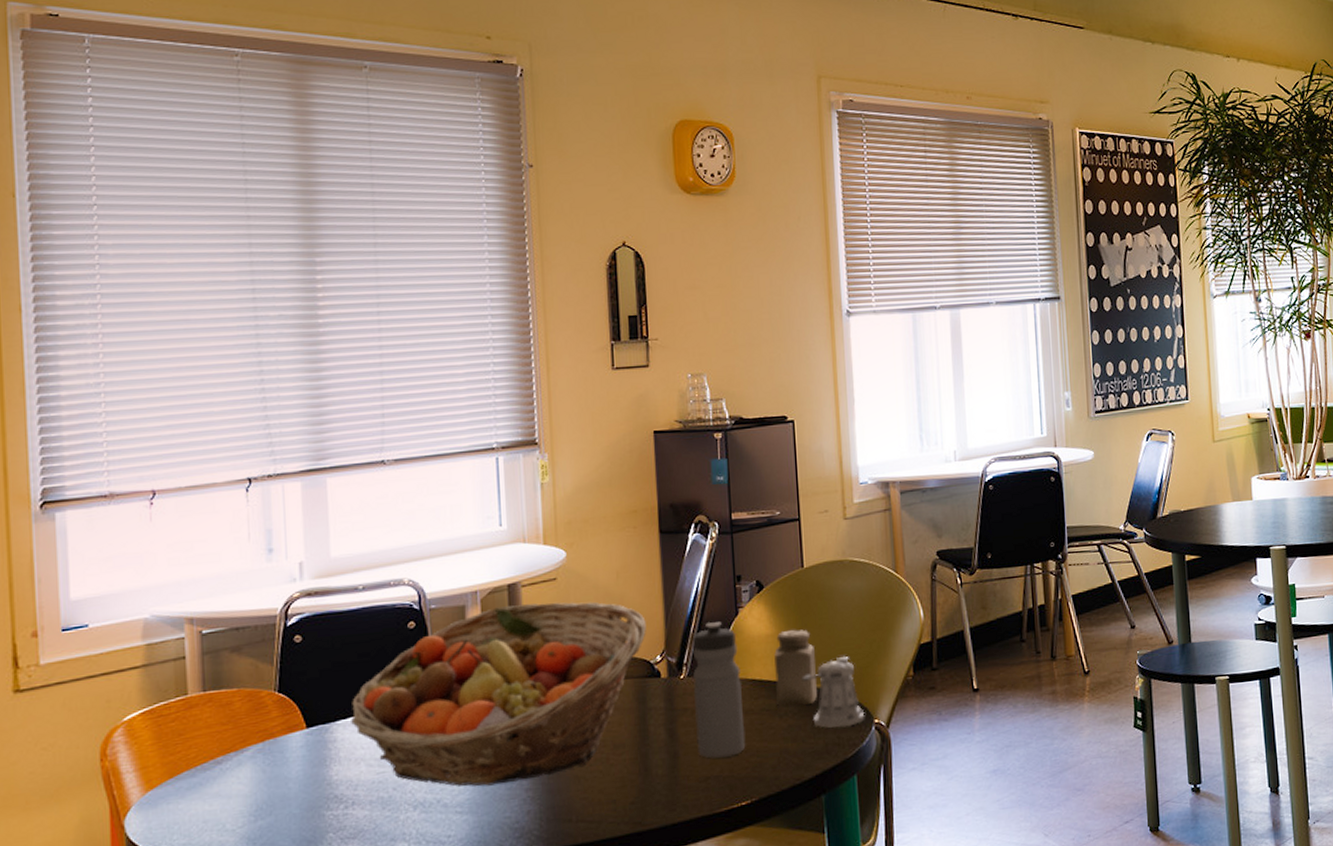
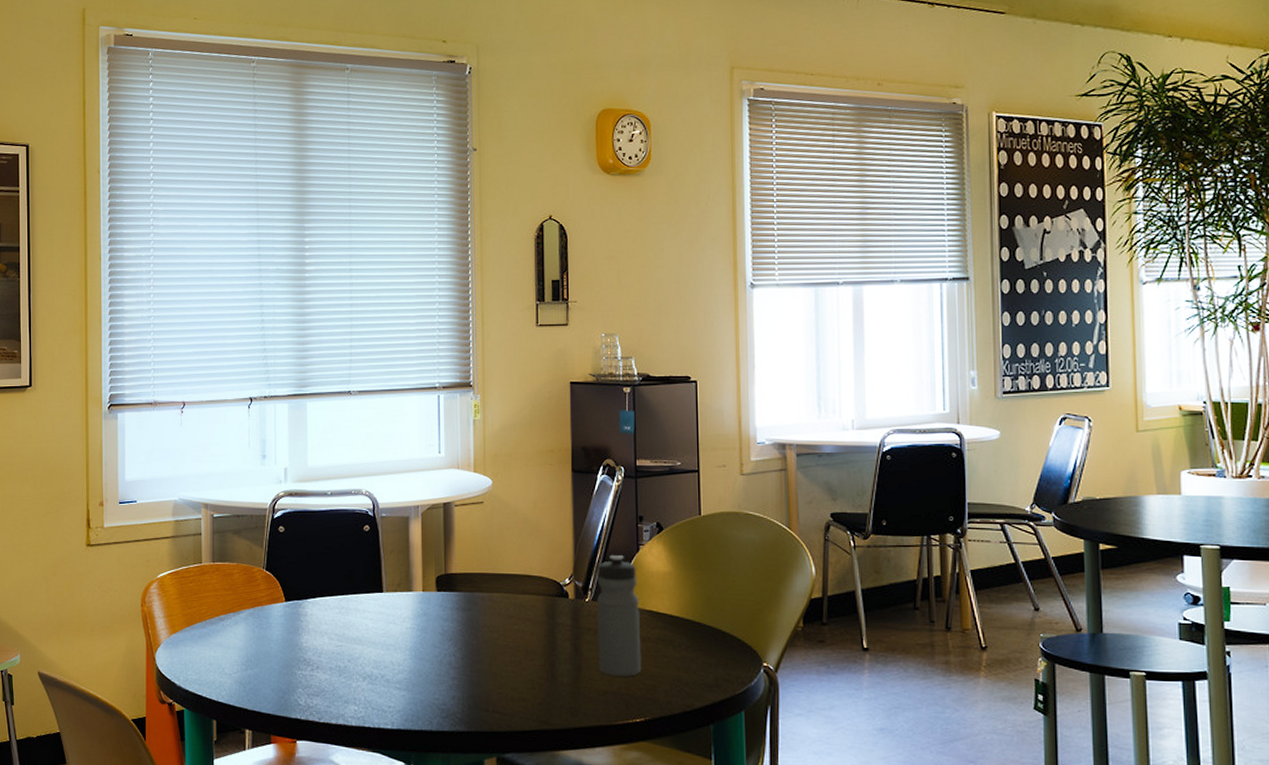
fruit basket: present [351,602,647,786] -> none [318,521,558,670]
salt shaker: present [774,630,817,706] -> none [671,571,709,640]
pepper shaker: present [802,656,865,729] -> none [695,601,754,666]

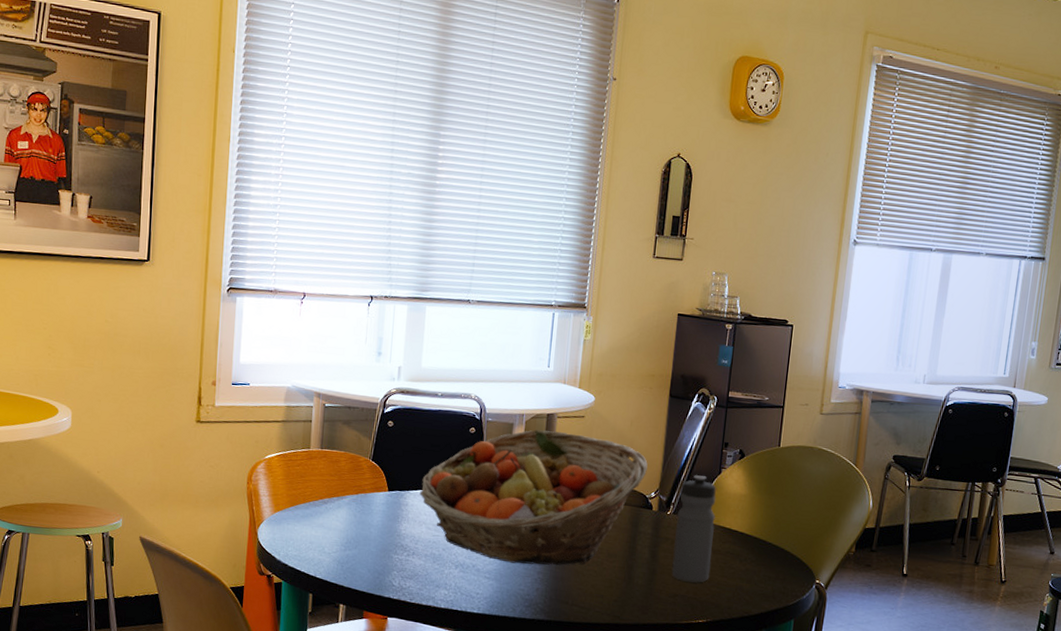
fruit basket: none [318,521,558,670] -> present [420,430,648,566]

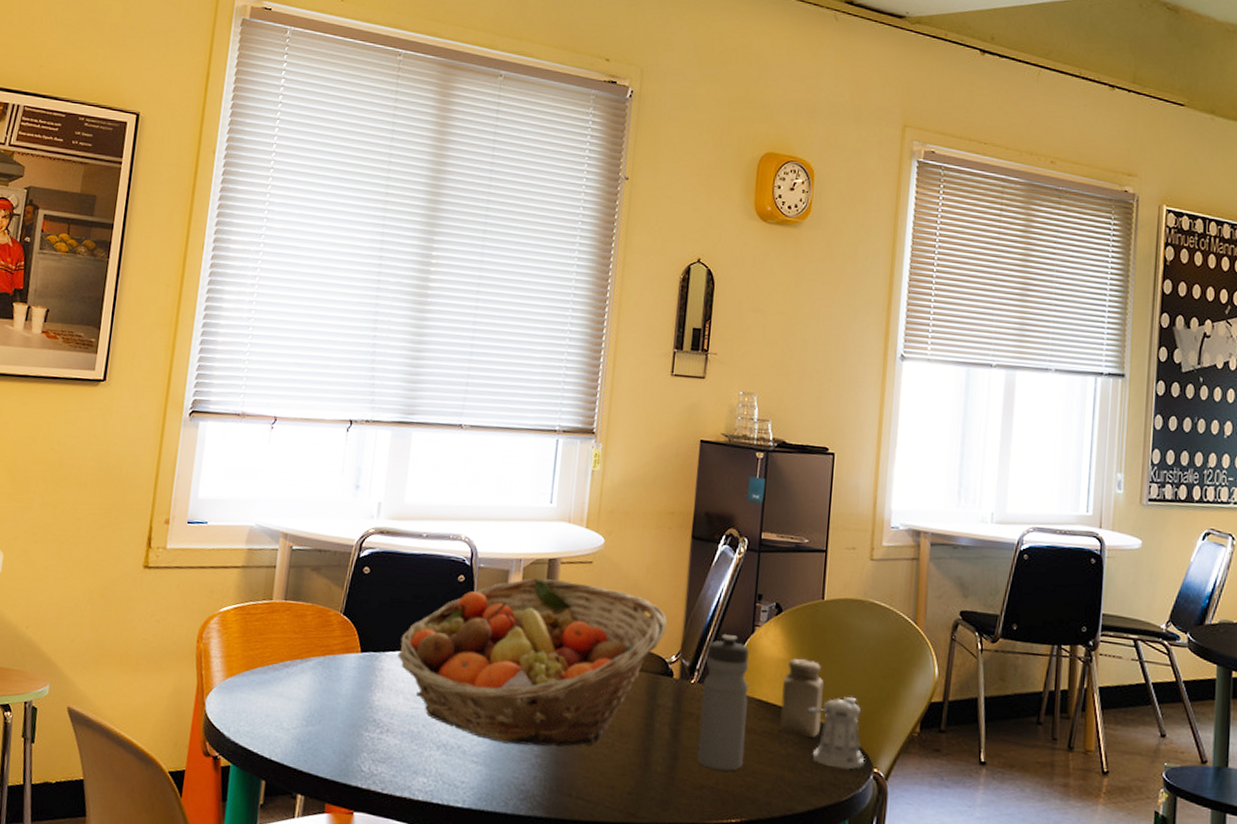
salt shaker: none [740,494,778,556] -> present [779,658,824,738]
pepper shaker: none [763,524,809,581] -> present [807,697,865,770]

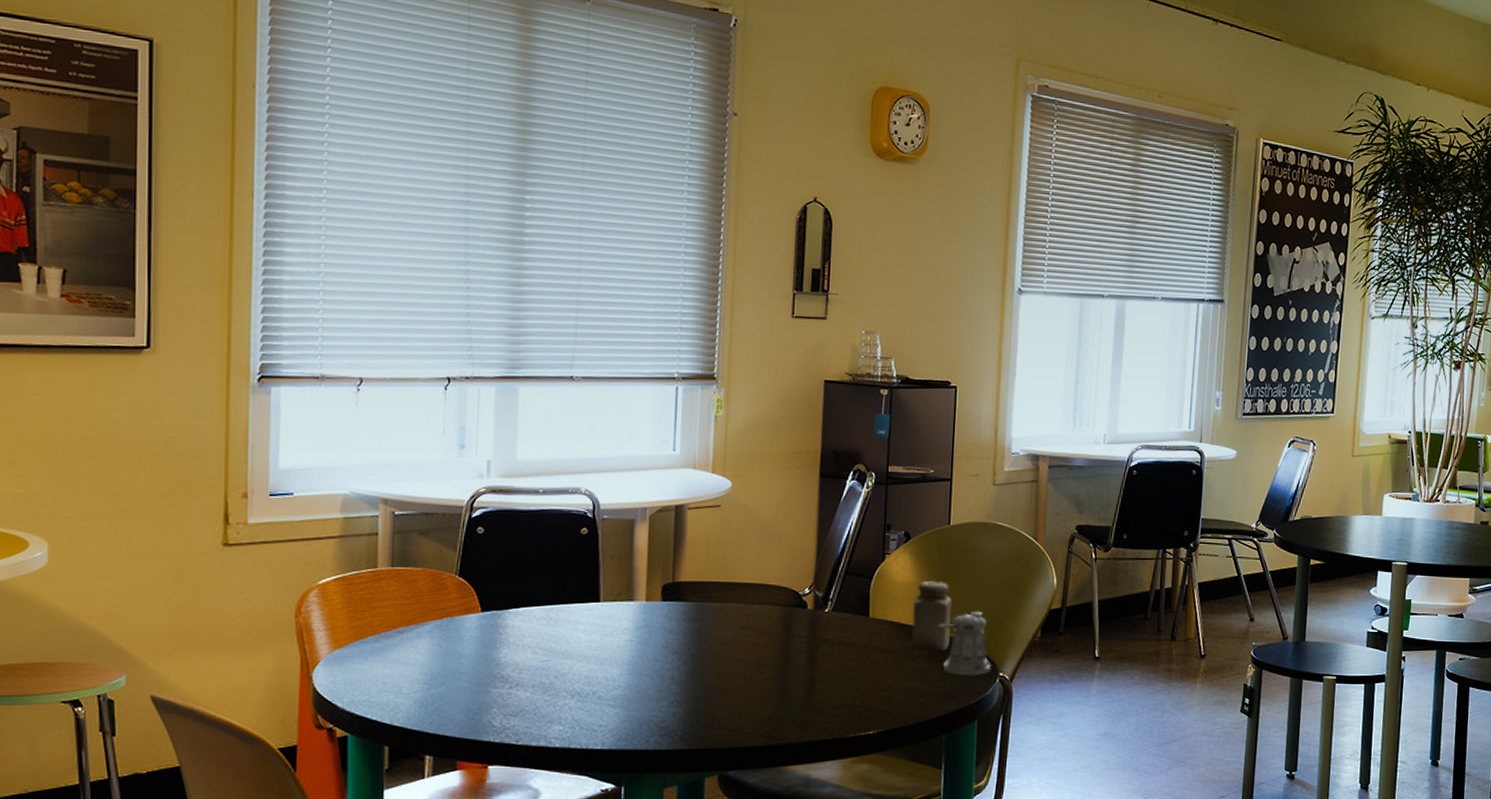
fruit basket: present [397,578,667,748] -> none [522,525,799,686]
water bottle: present [697,634,749,771] -> none [833,564,881,690]

